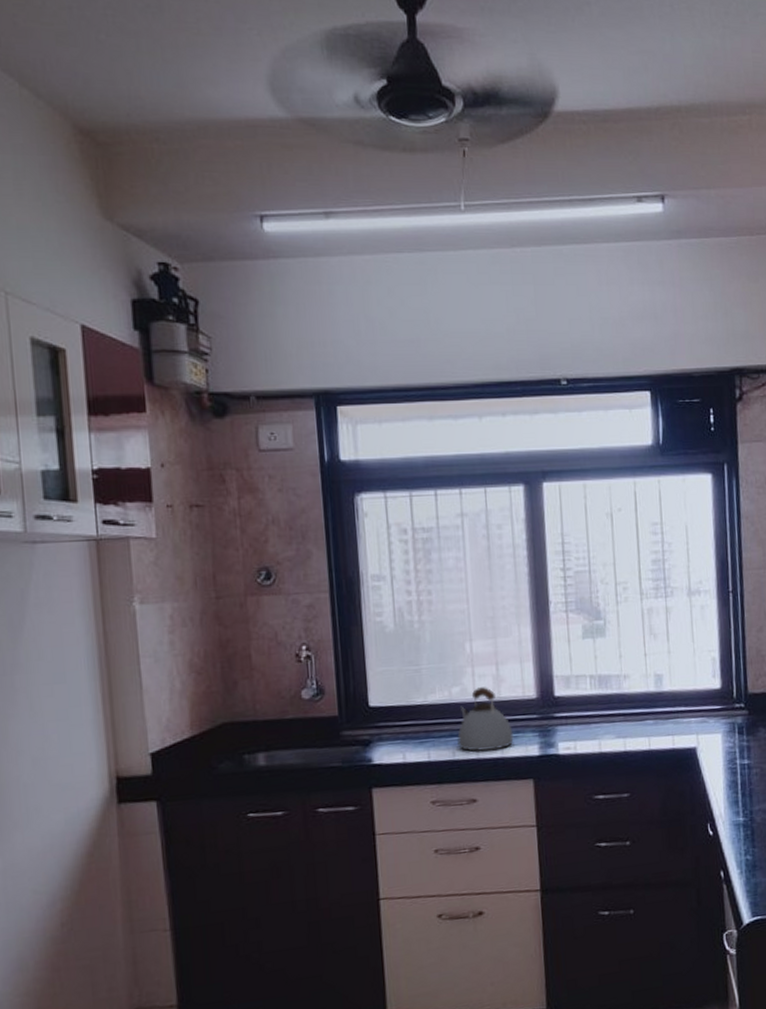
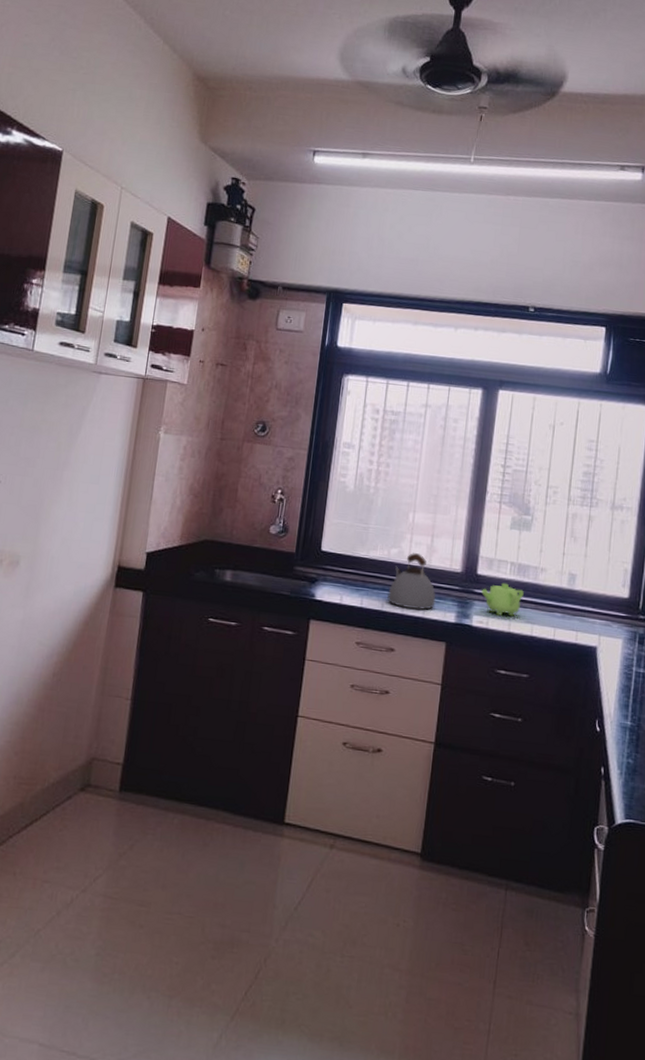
teapot: none [561,699,610,737] -> present [480,582,524,617]

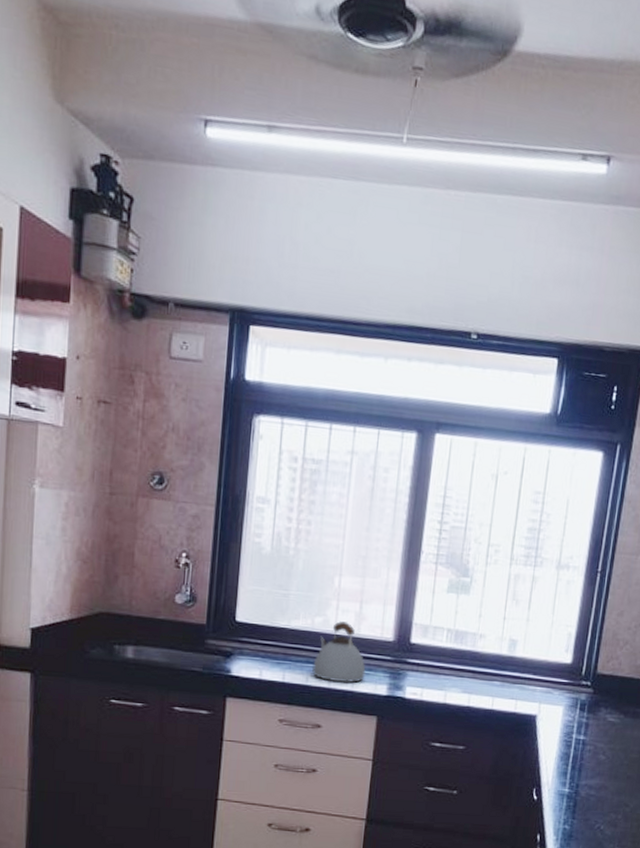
teapot: present [480,582,524,617] -> none [414,651,461,687]

